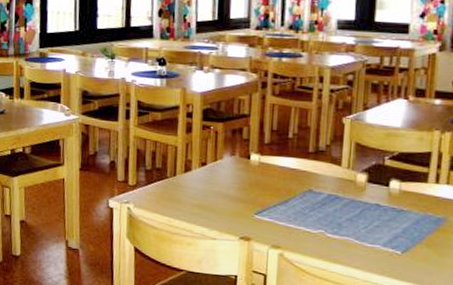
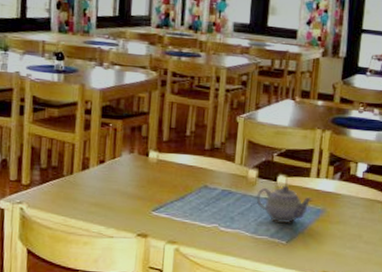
teapot: none [366,190,431,233] -> present [256,185,312,224]

